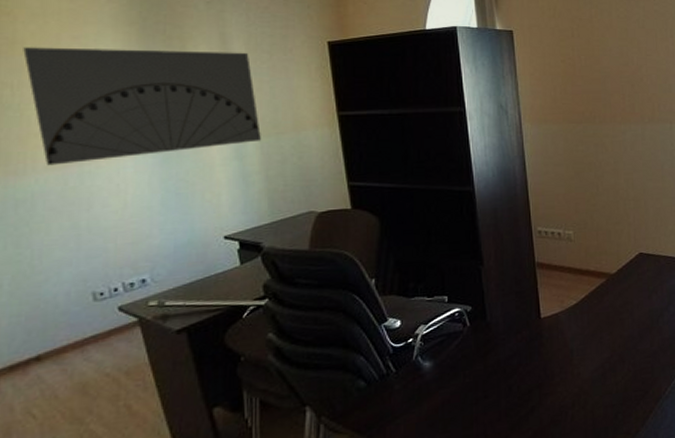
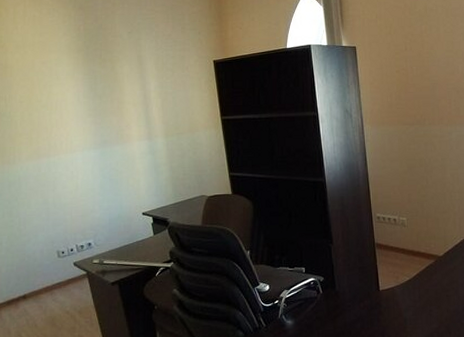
wall art: present [23,47,261,166] -> none [12,70,167,157]

